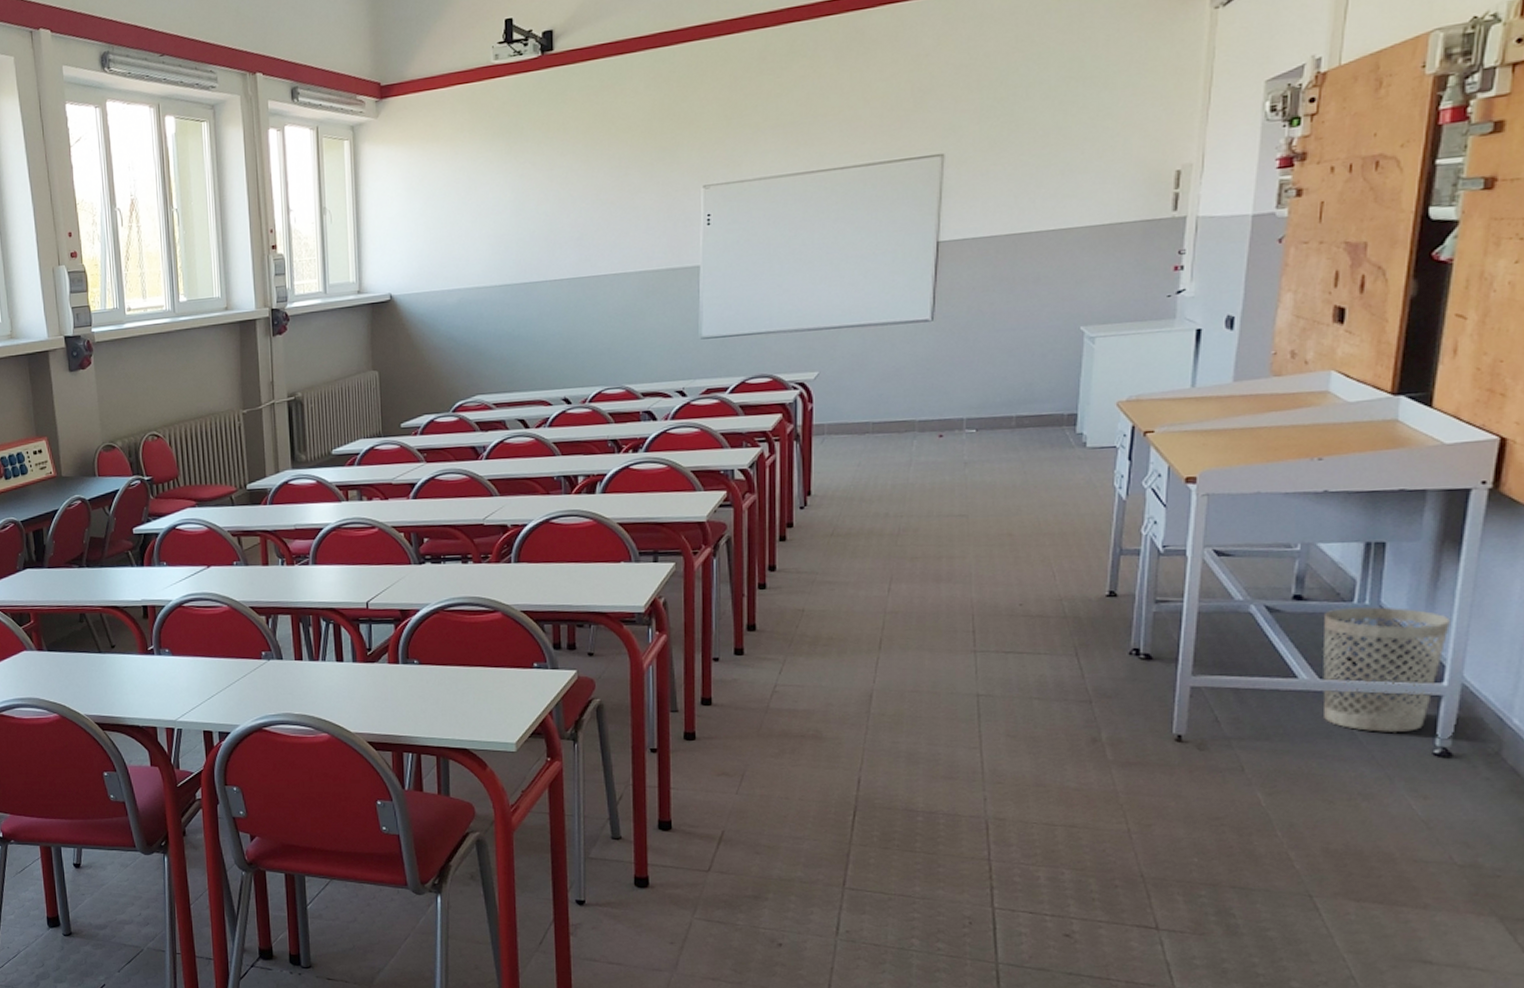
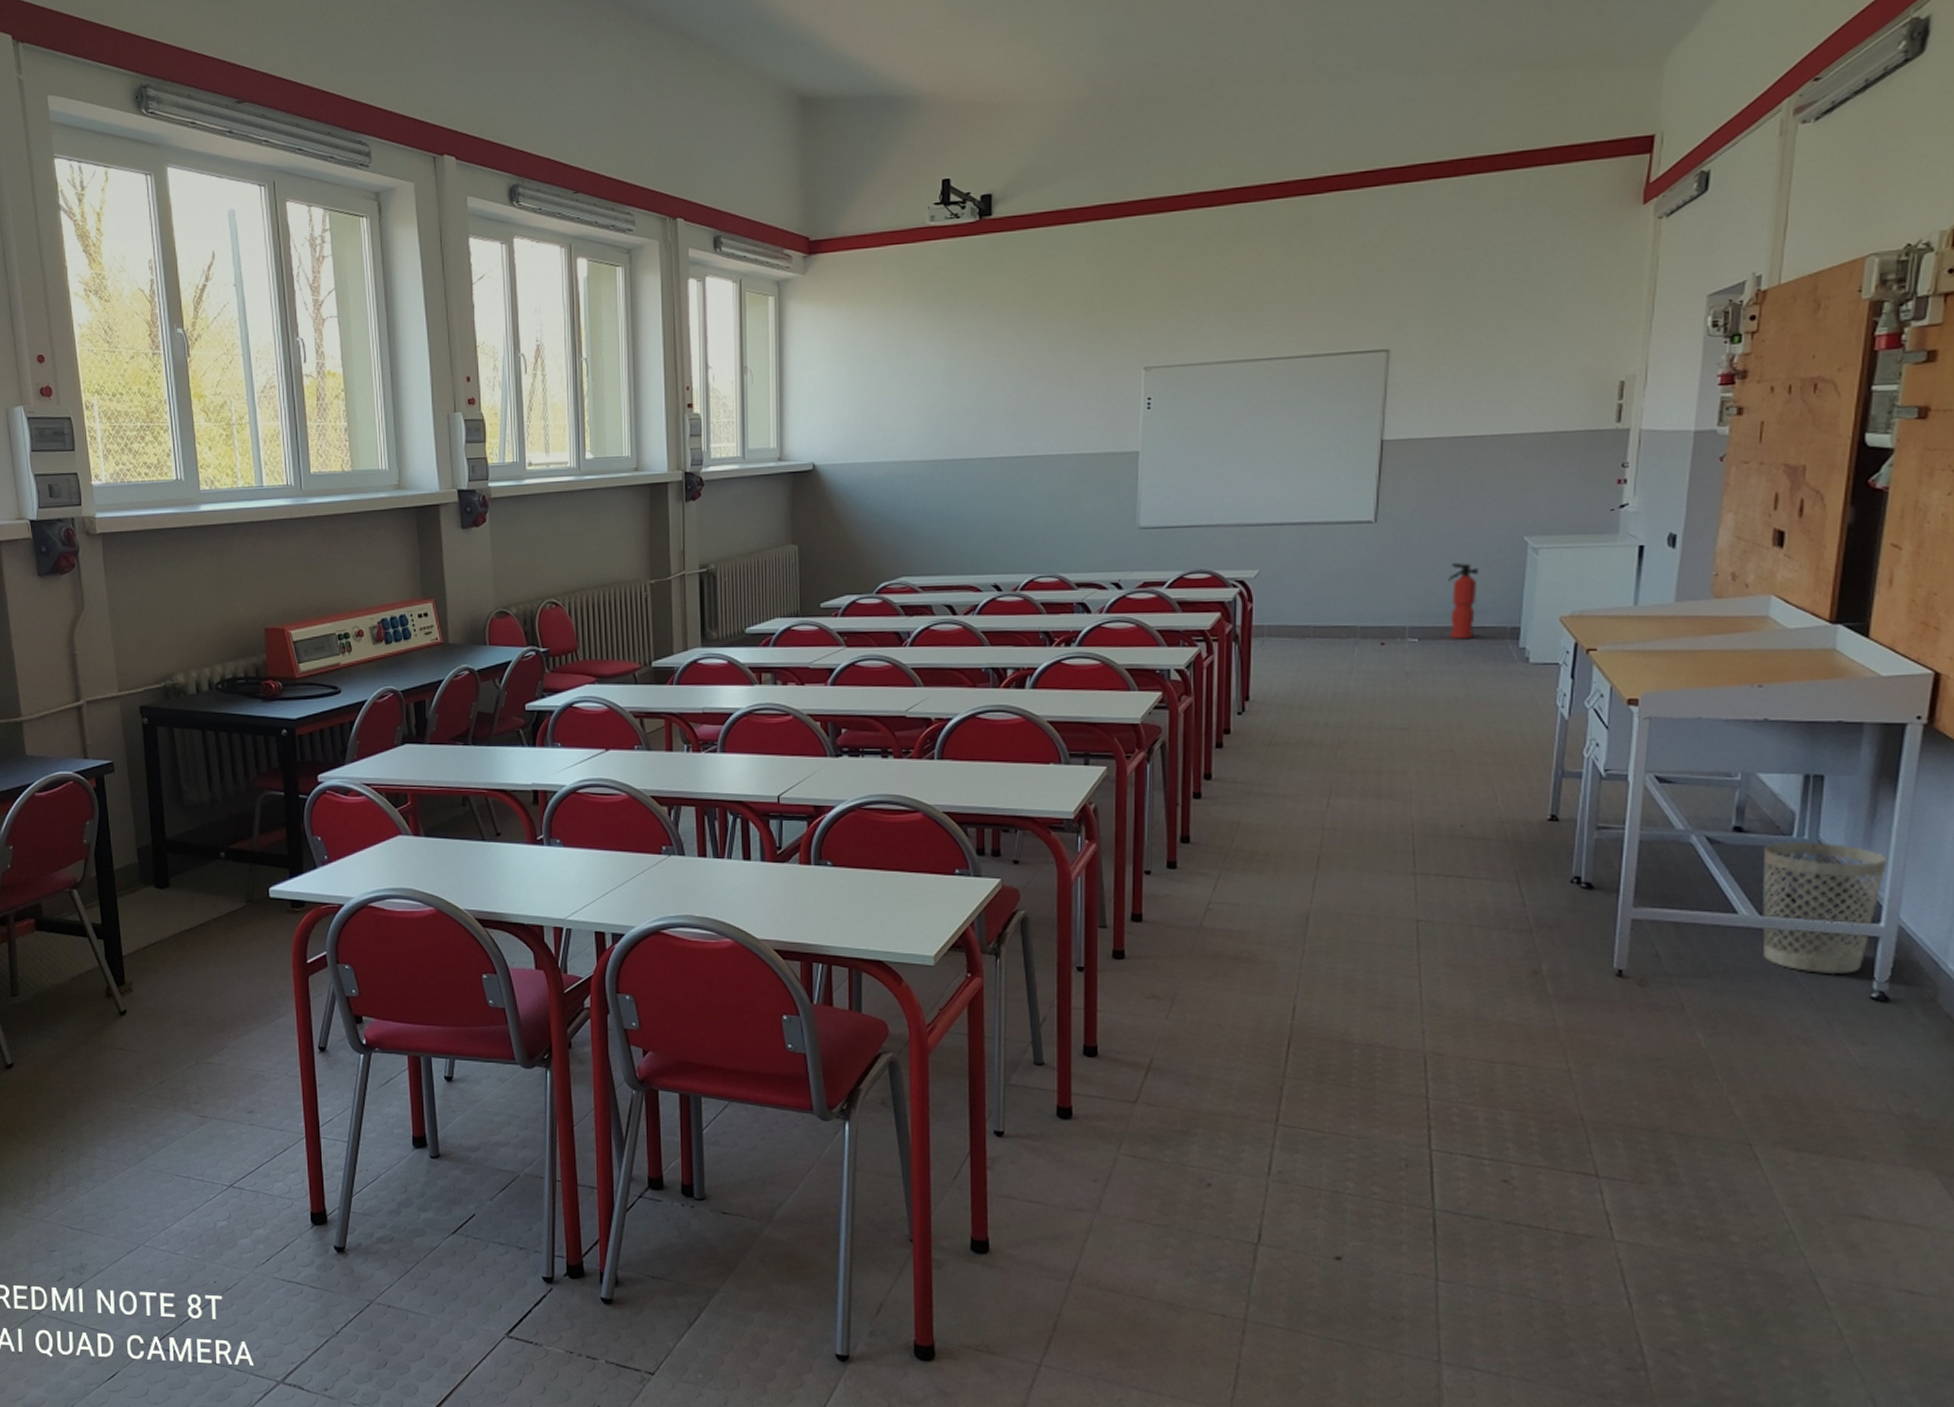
fire extinguisher: none [1005,355,1036,428] -> present [1448,563,1480,638]

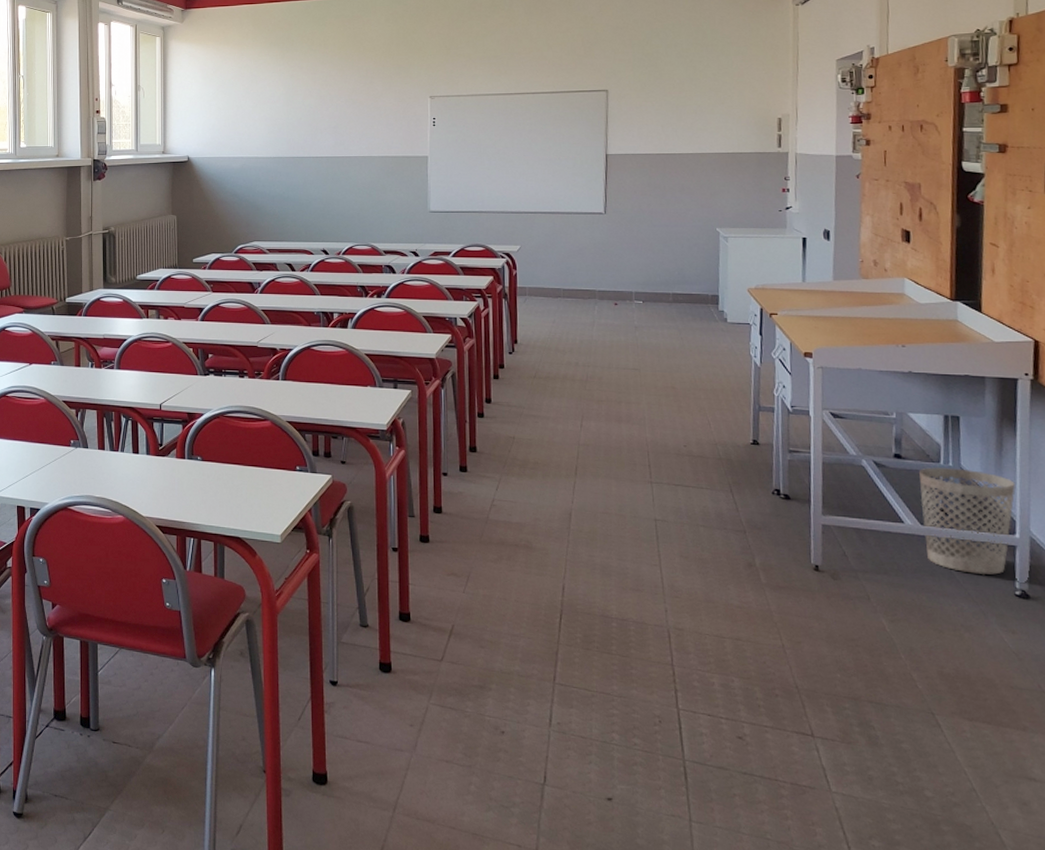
fire extinguisher: present [1448,563,1480,638] -> none [662,246,685,302]

